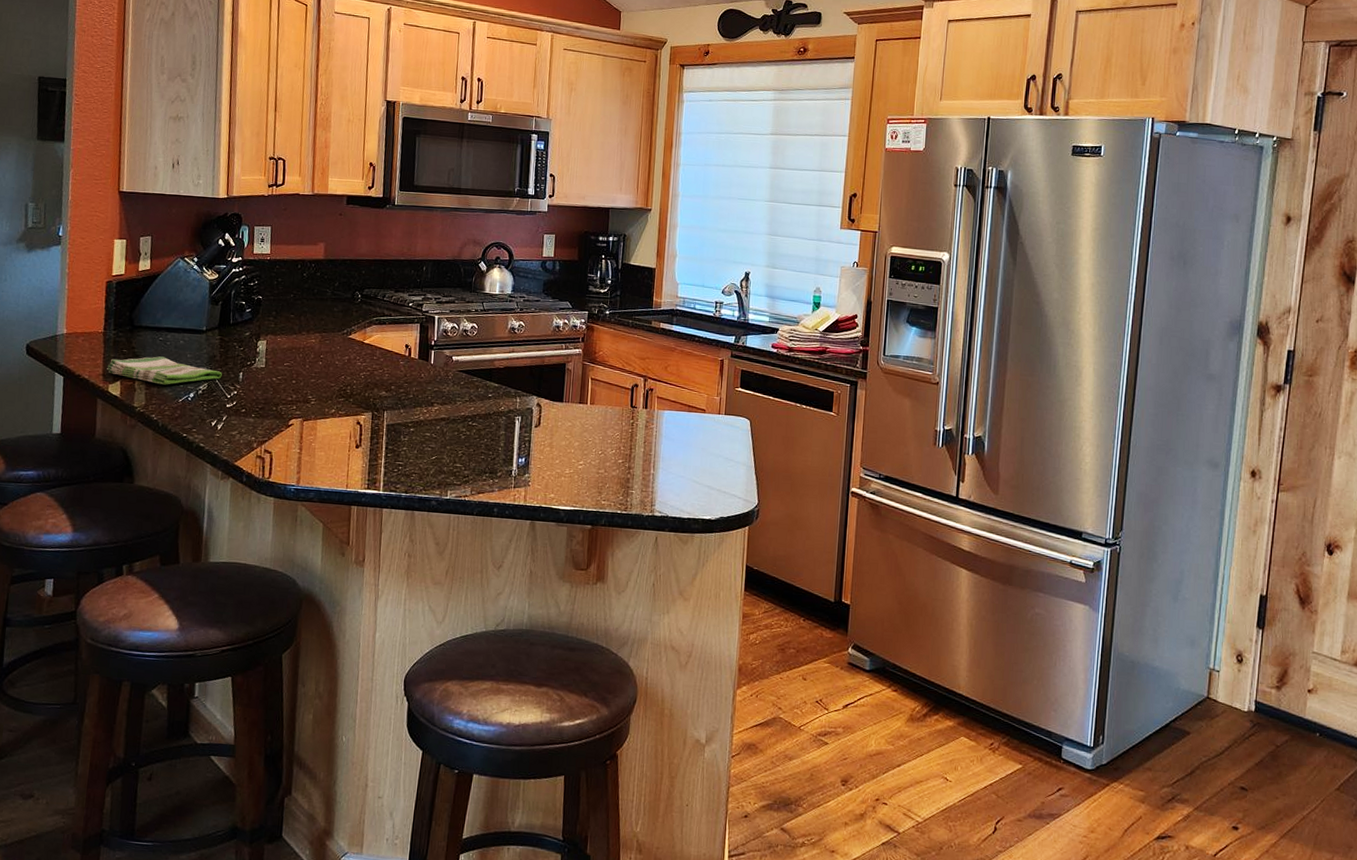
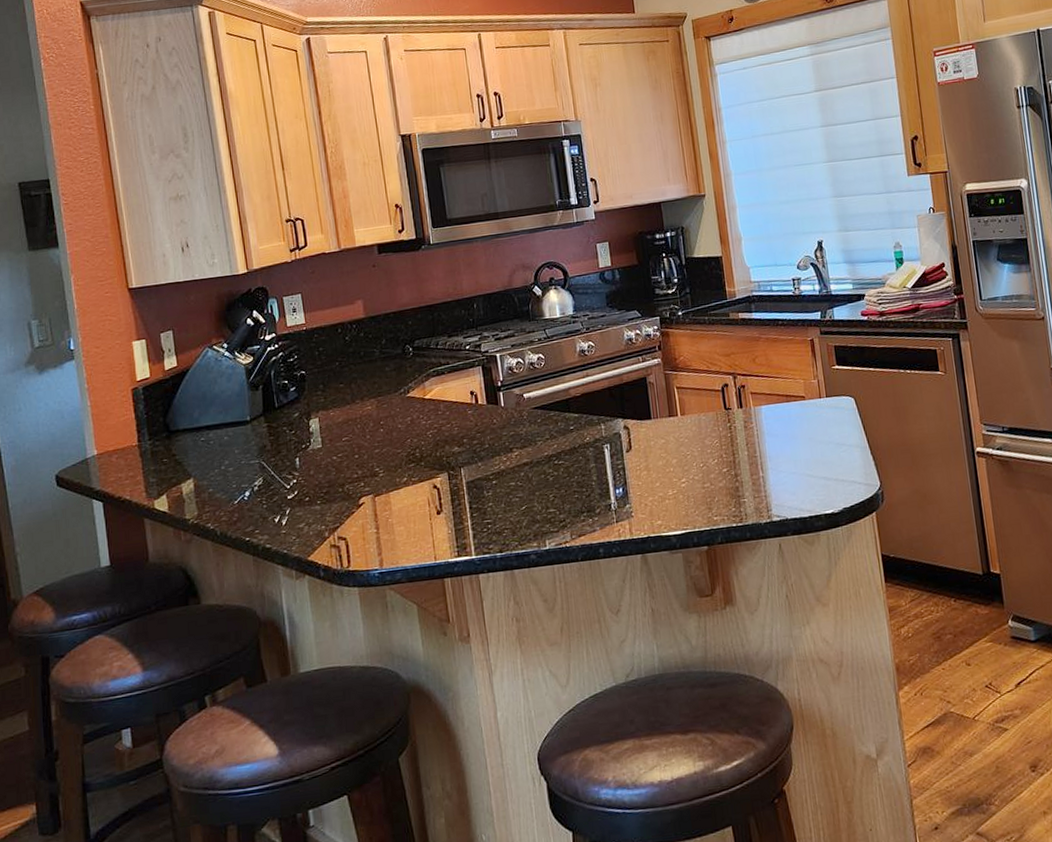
dish towel: present [107,356,222,385] -> none [149,458,277,490]

